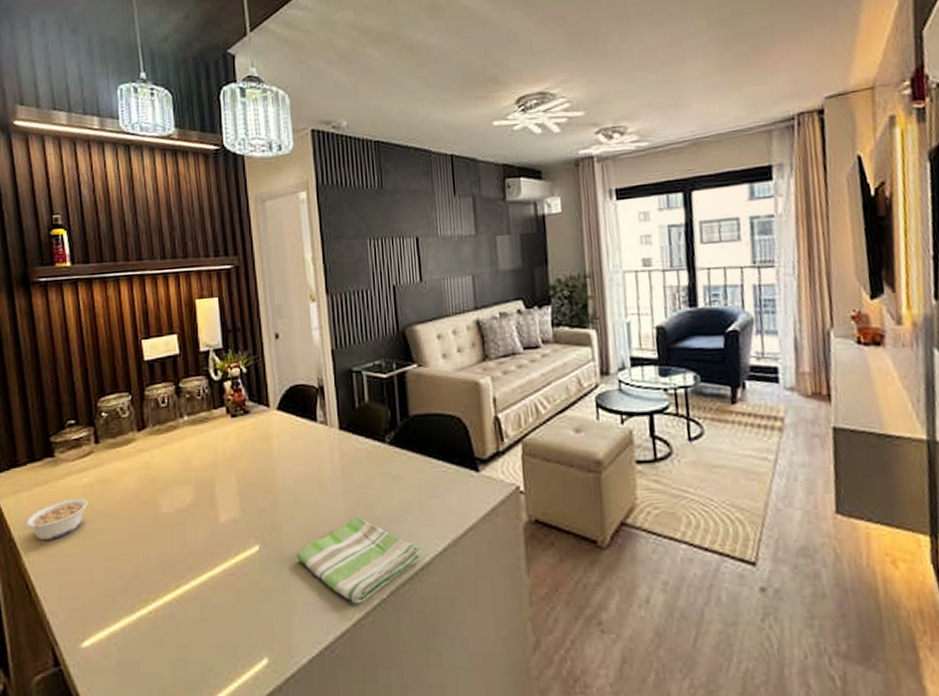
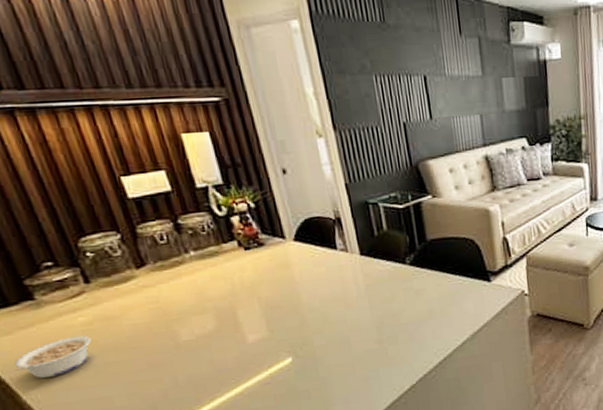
dish towel: present [296,516,421,604] -> none [329,325,444,392]

